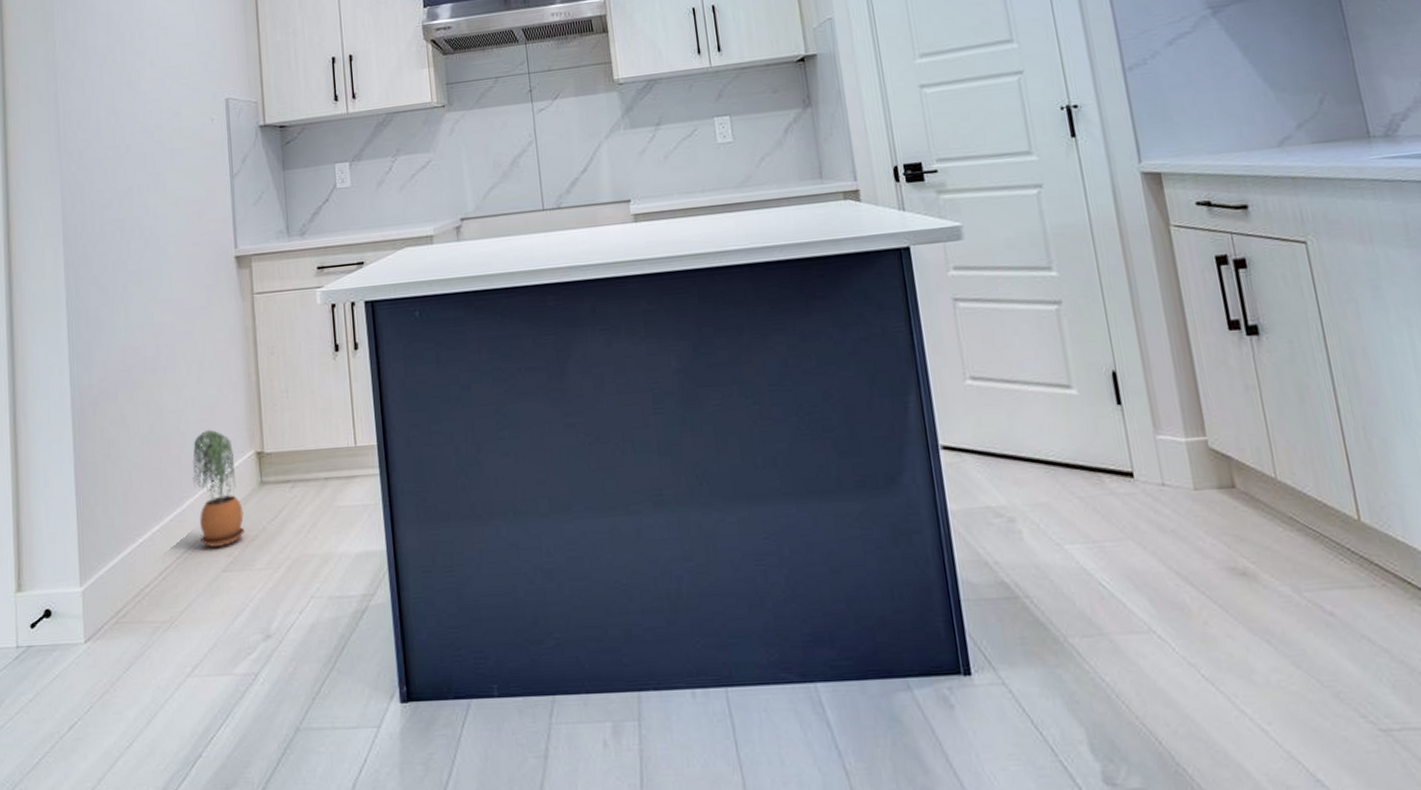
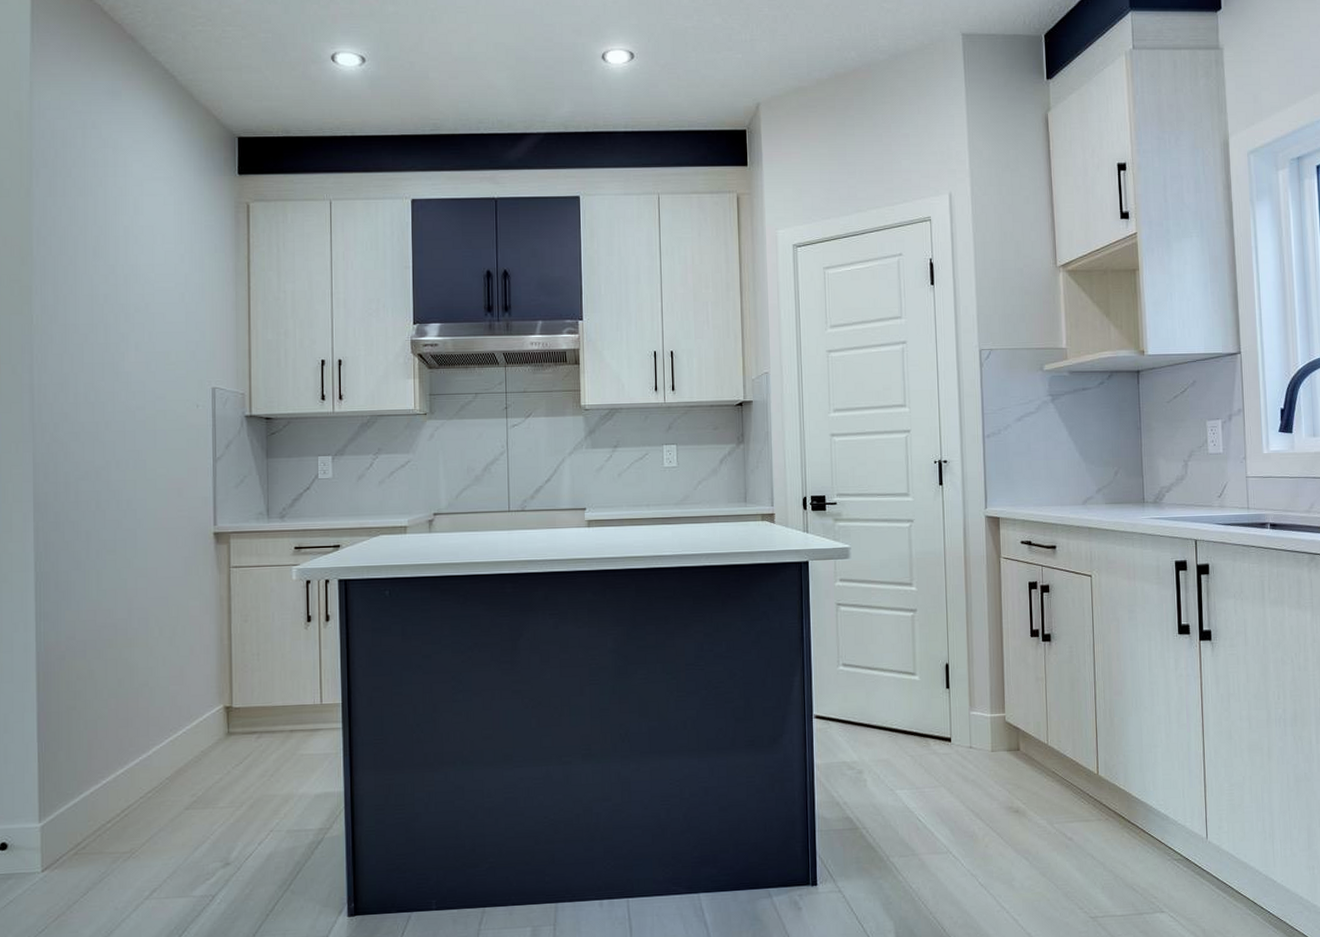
potted plant: present [192,429,246,547] -> none [160,685,210,788]

